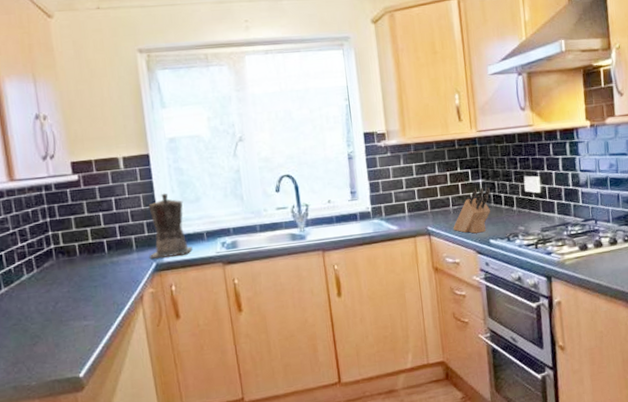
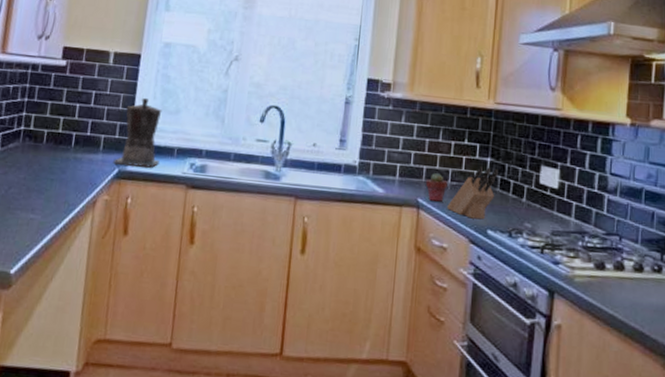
potted succulent: none [431,202,450,227] -> present [425,173,448,202]

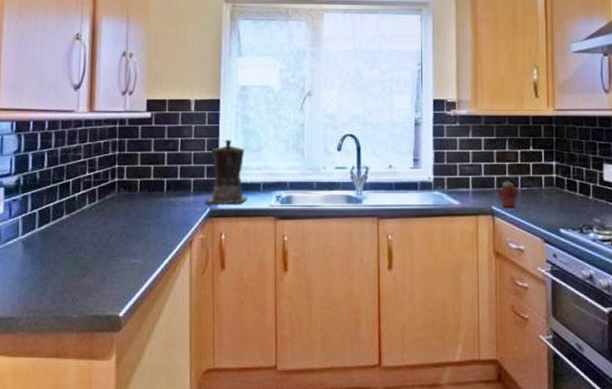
knife block: present [447,166,498,220] -> none [520,170,564,220]

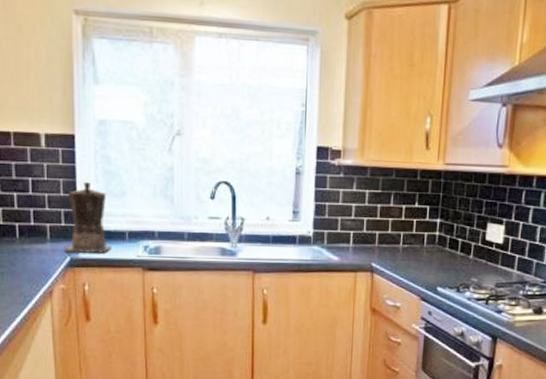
potted succulent: present [497,181,518,207] -> none [378,237,400,265]

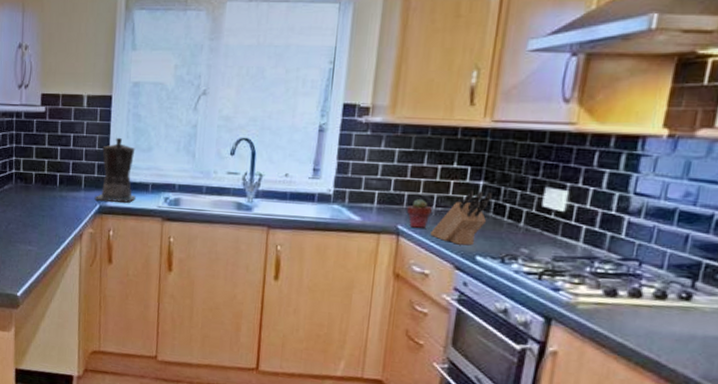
potted succulent: none [378,237,400,265] -> present [406,199,432,228]
knife block: none [399,228,447,278] -> present [430,190,492,246]

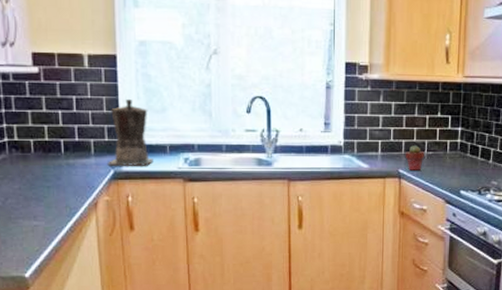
knife block: present [430,190,492,246] -> none [425,135,468,182]

